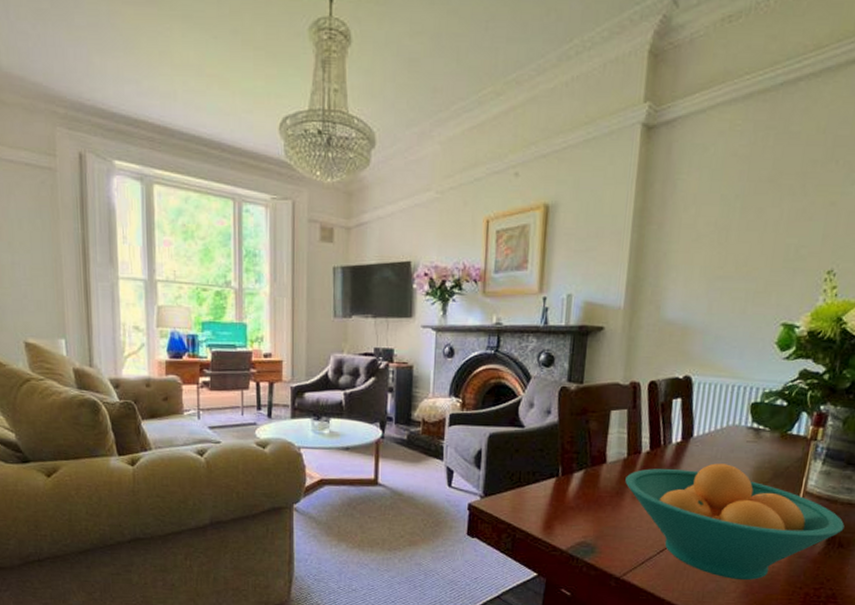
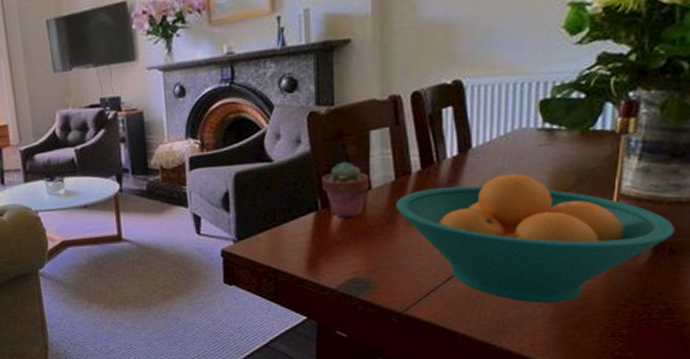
potted succulent: none [564,435,606,487] -> present [321,161,370,218]

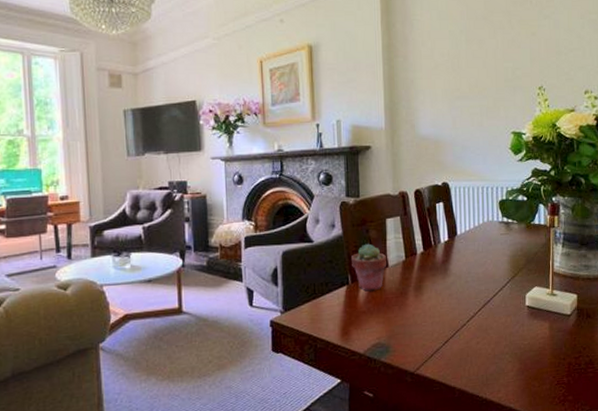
fruit bowl: present [396,173,675,304] -> none [407,255,588,360]

